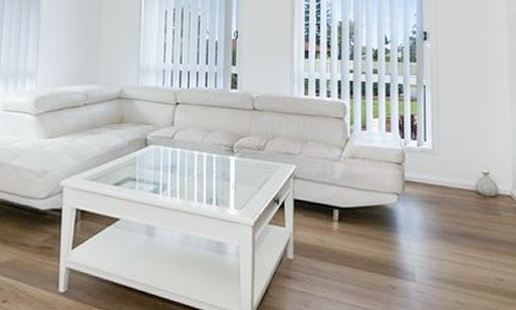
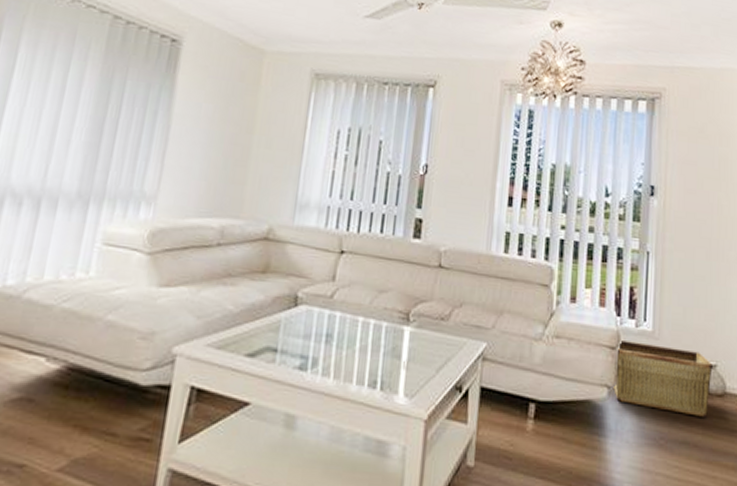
hamper: none [401,156,487,214] -> present [612,339,714,417]

